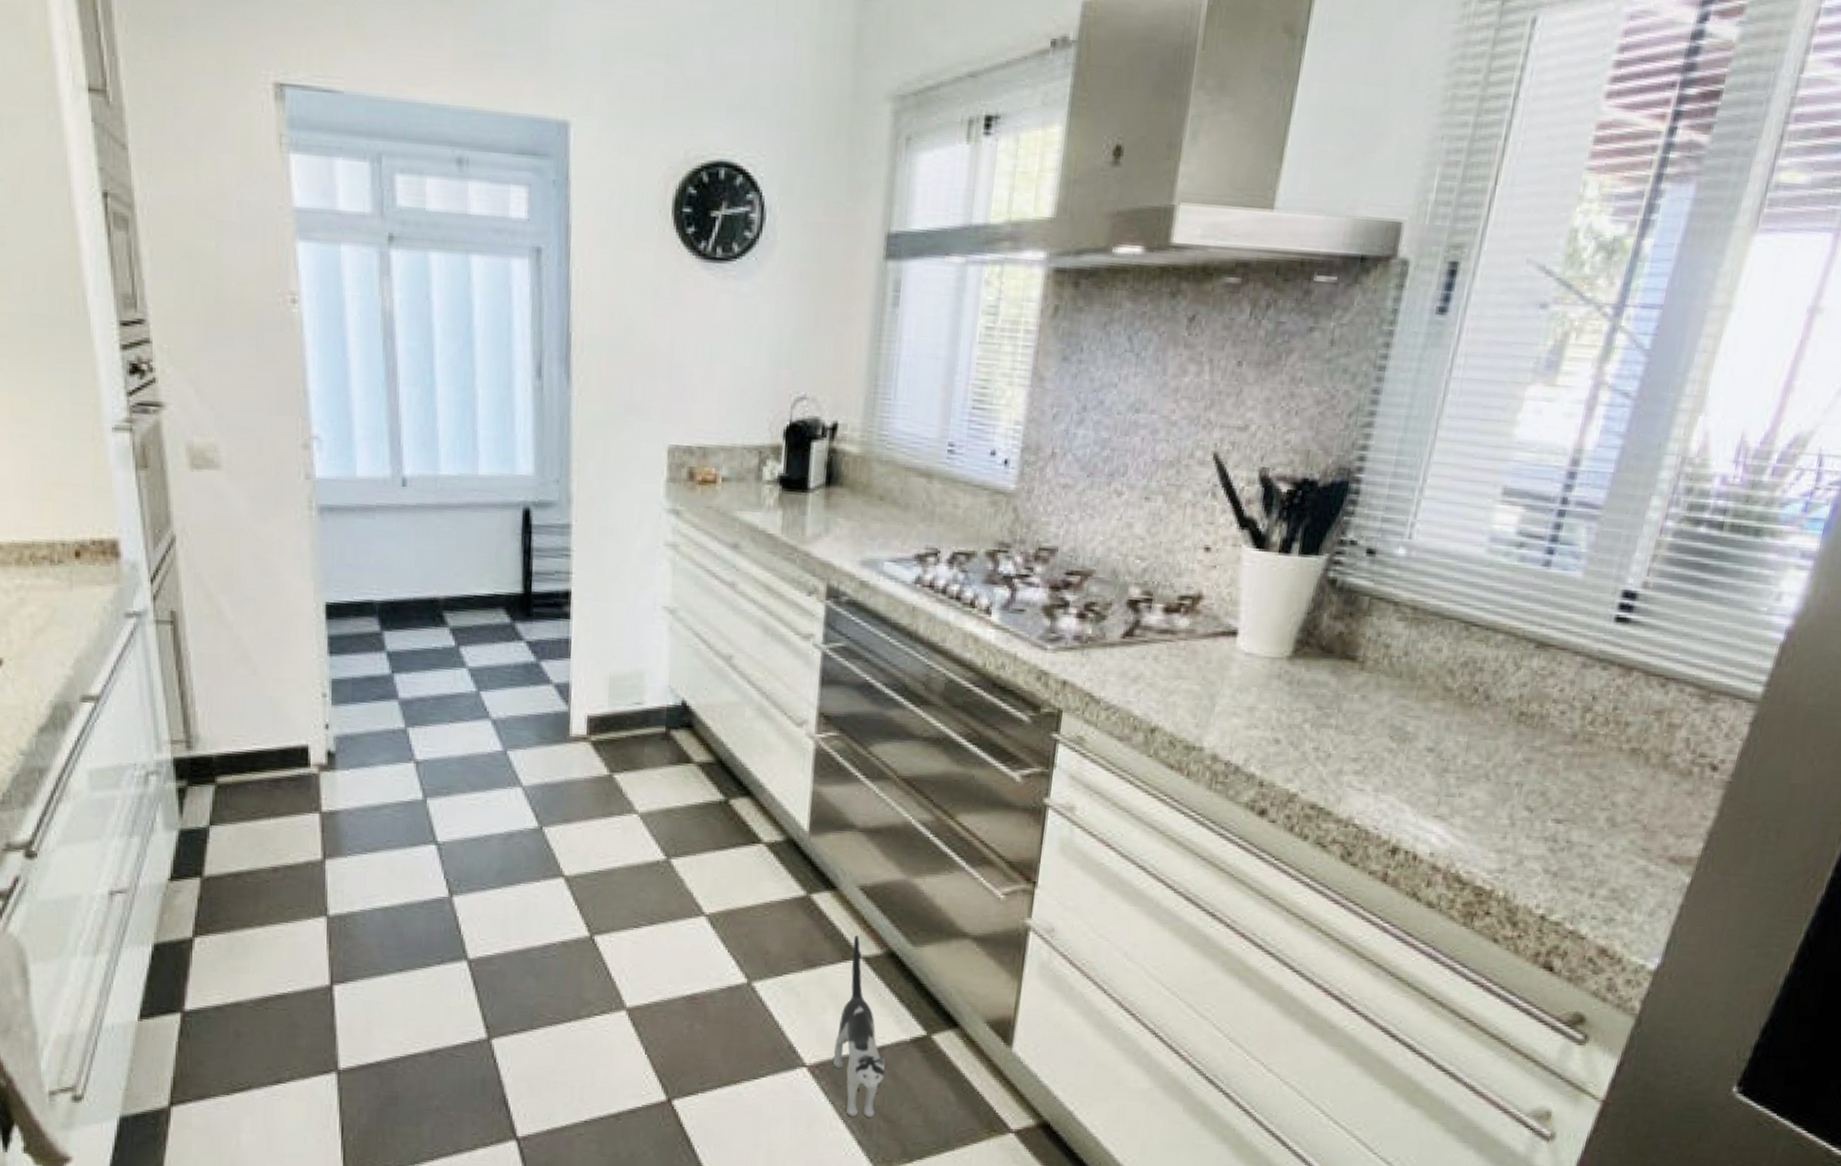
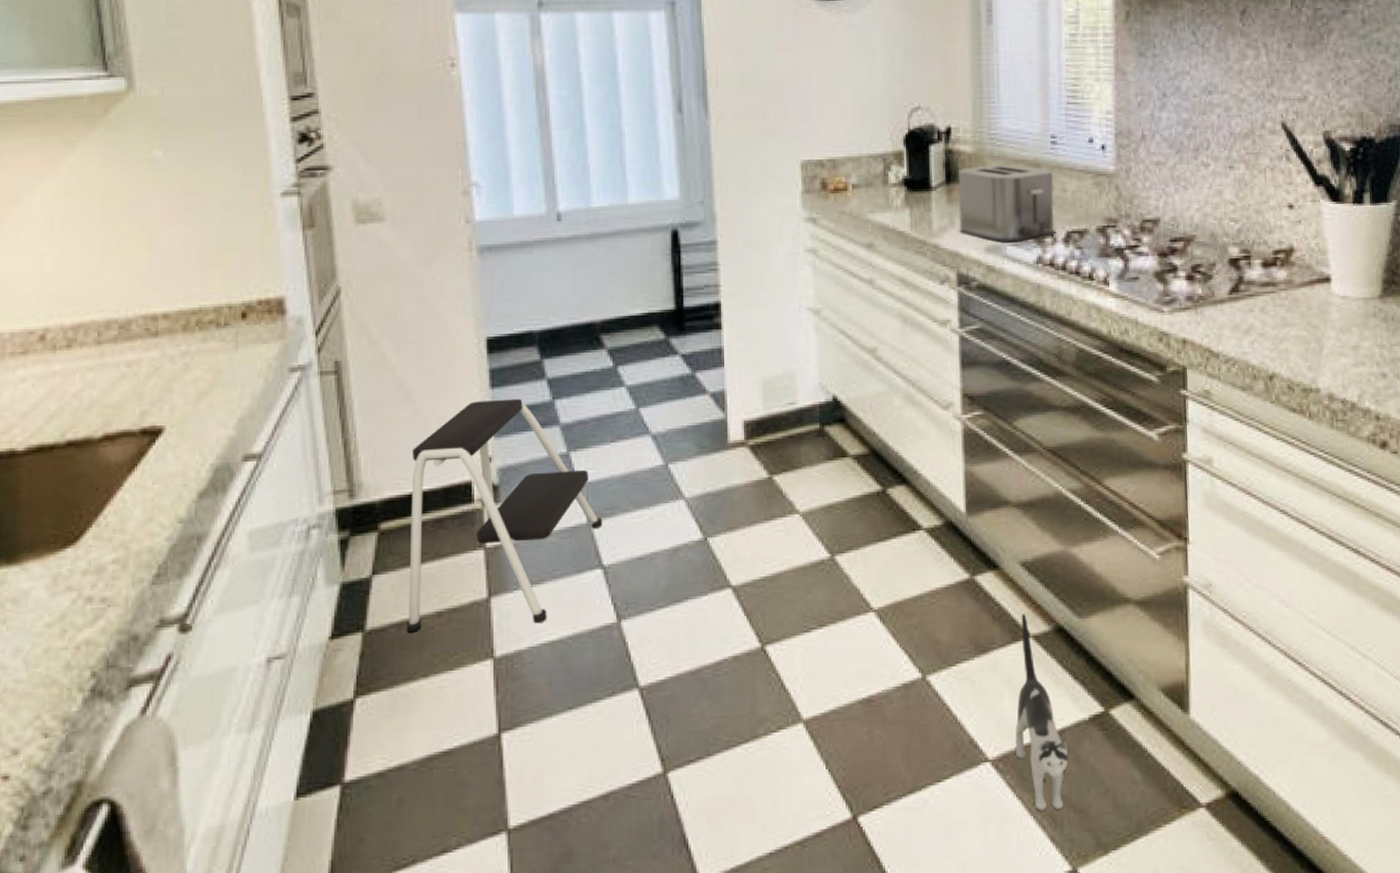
step stool: none [243,666,439,890] -> present [406,398,603,633]
toaster: none [834,470,946,559] -> present [958,165,1054,244]

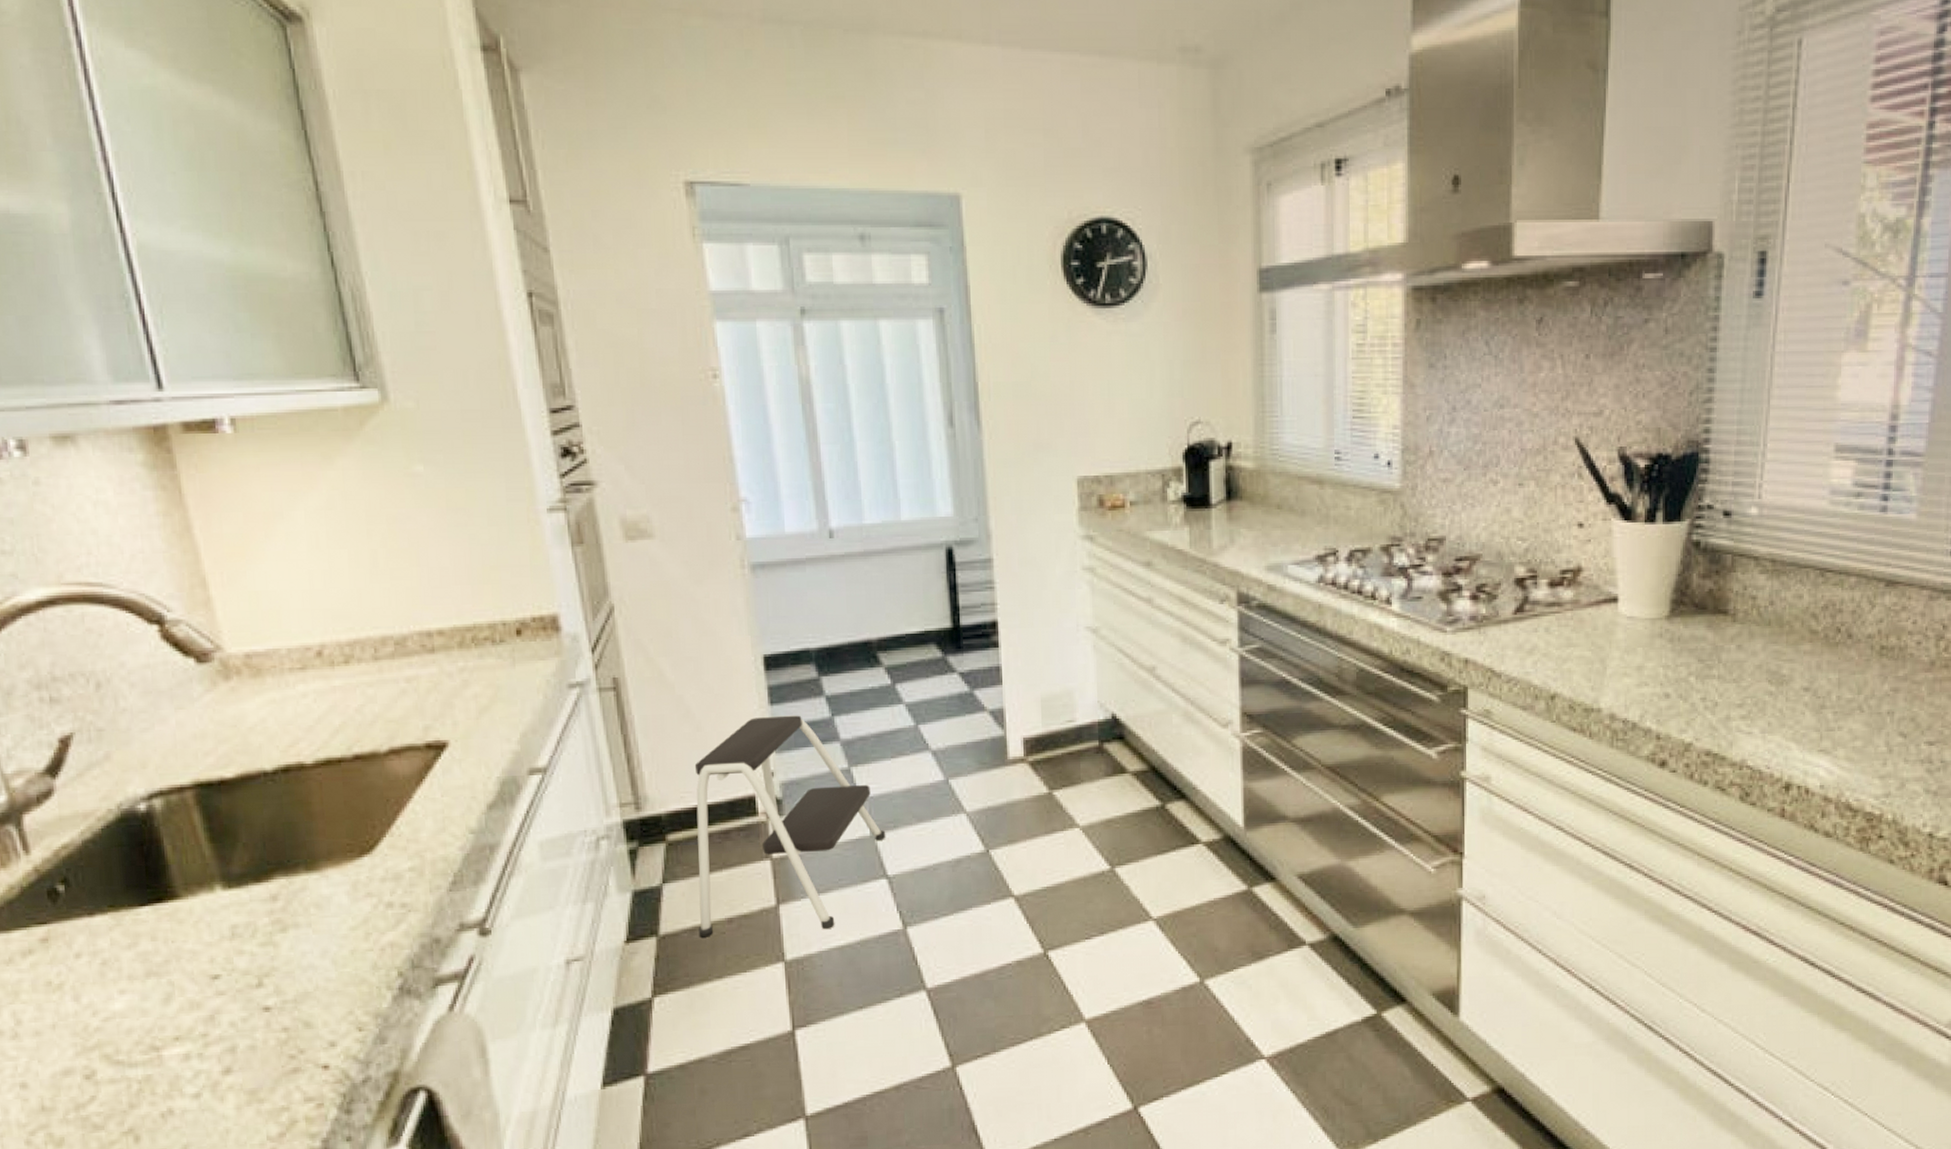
toaster: present [958,165,1054,244] -> none [1238,481,1338,563]
cat: present [1015,613,1069,812] -> none [1290,922,1341,1104]

